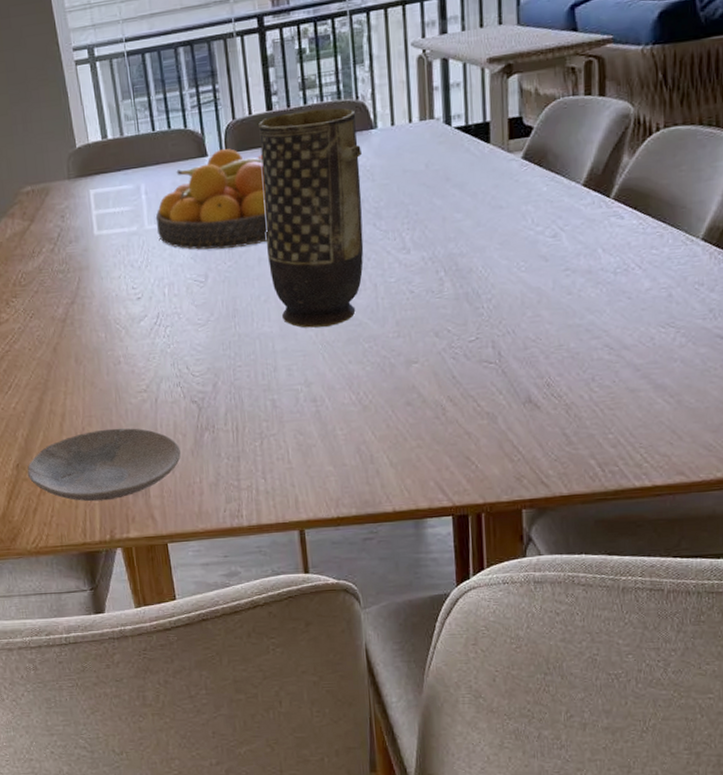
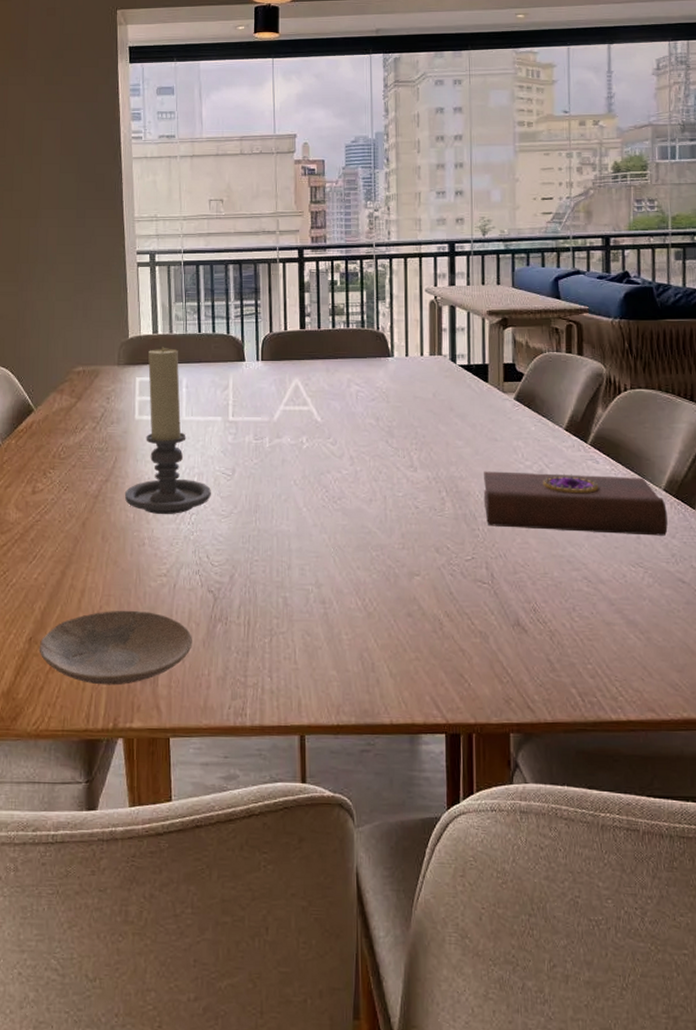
candle holder: none [92,152,185,331] -> present [124,347,211,515]
fruit bowl: present [155,148,268,250] -> none [193,356,294,447]
vase: present [257,107,364,328] -> none [291,333,379,532]
book: none [487,228,706,303] -> present [483,471,668,536]

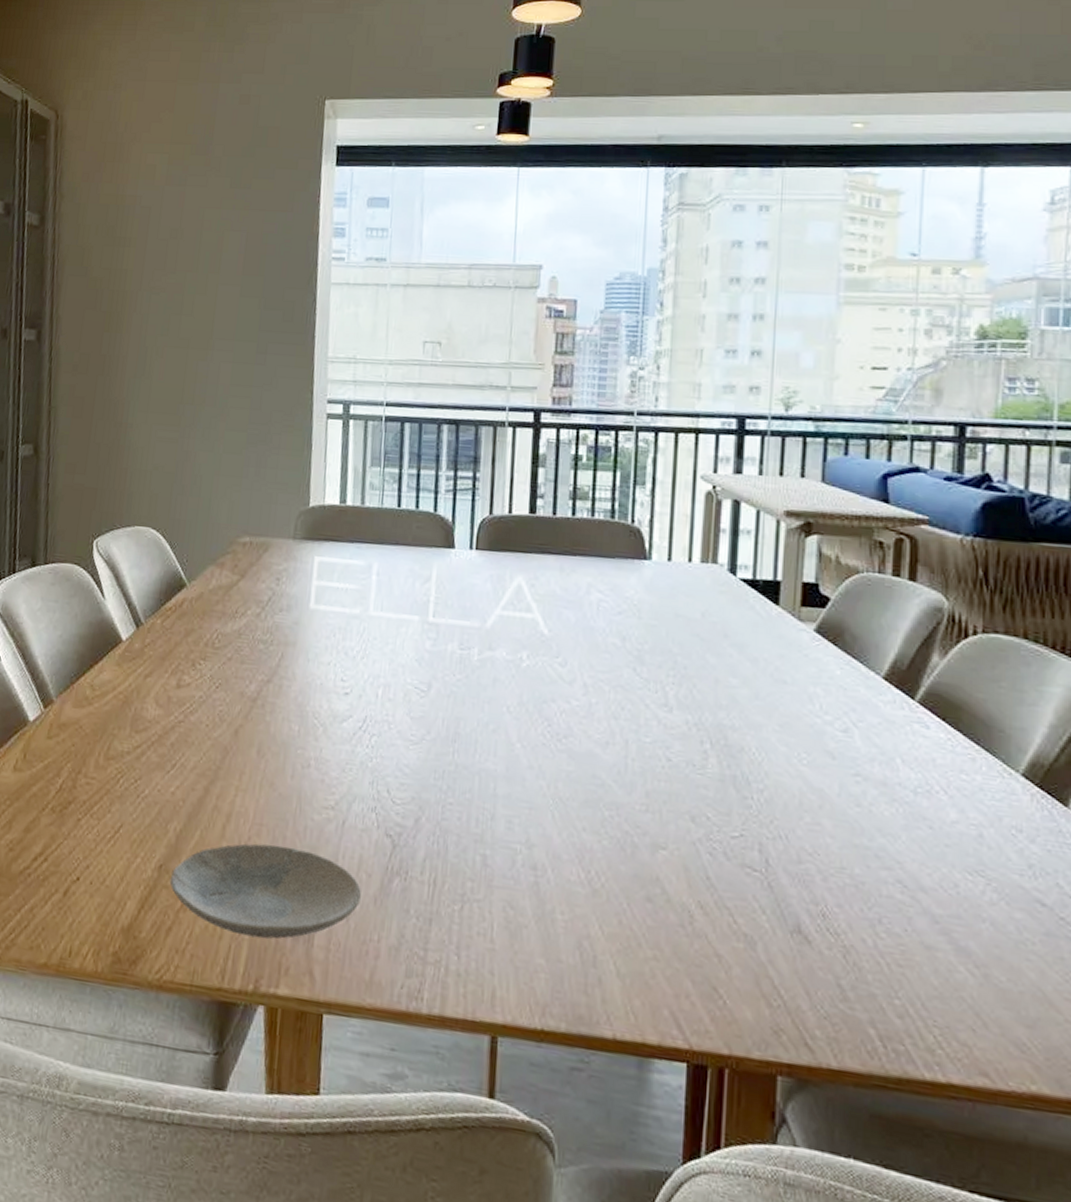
candle holder: present [124,347,211,515] -> none [289,521,399,733]
book: present [483,471,668,536] -> none [762,722,1025,838]

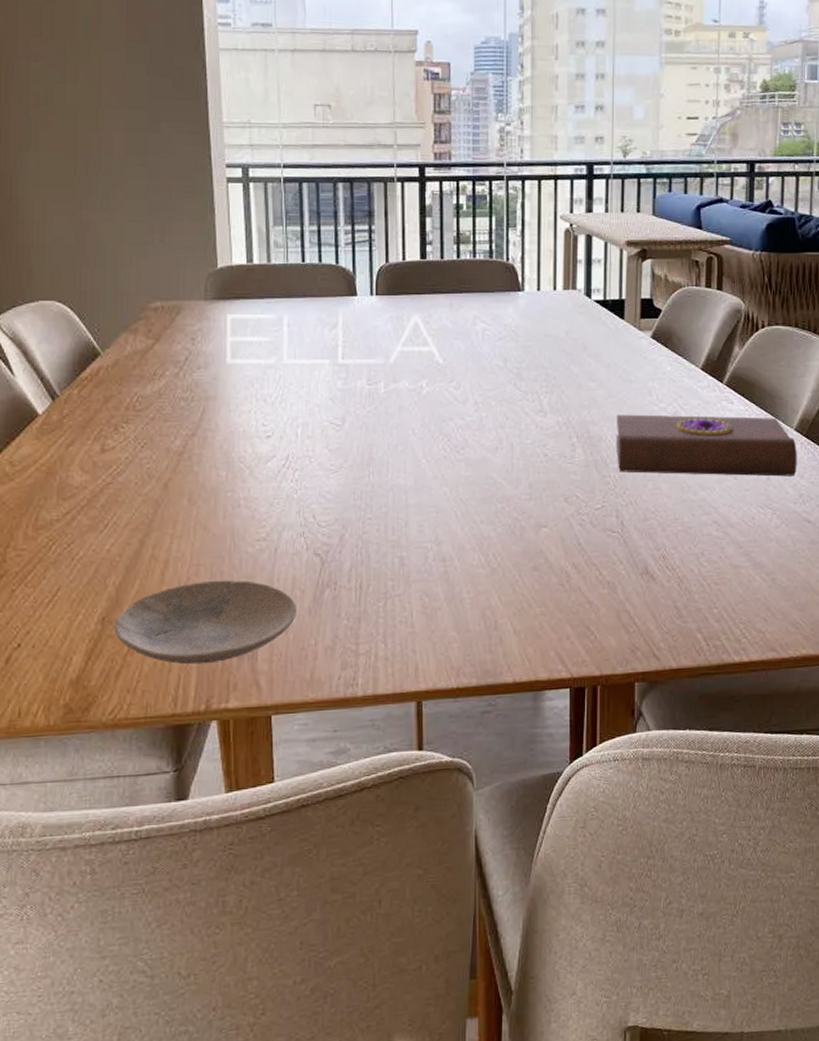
book: none [762,722,1025,838] -> present [616,414,797,477]

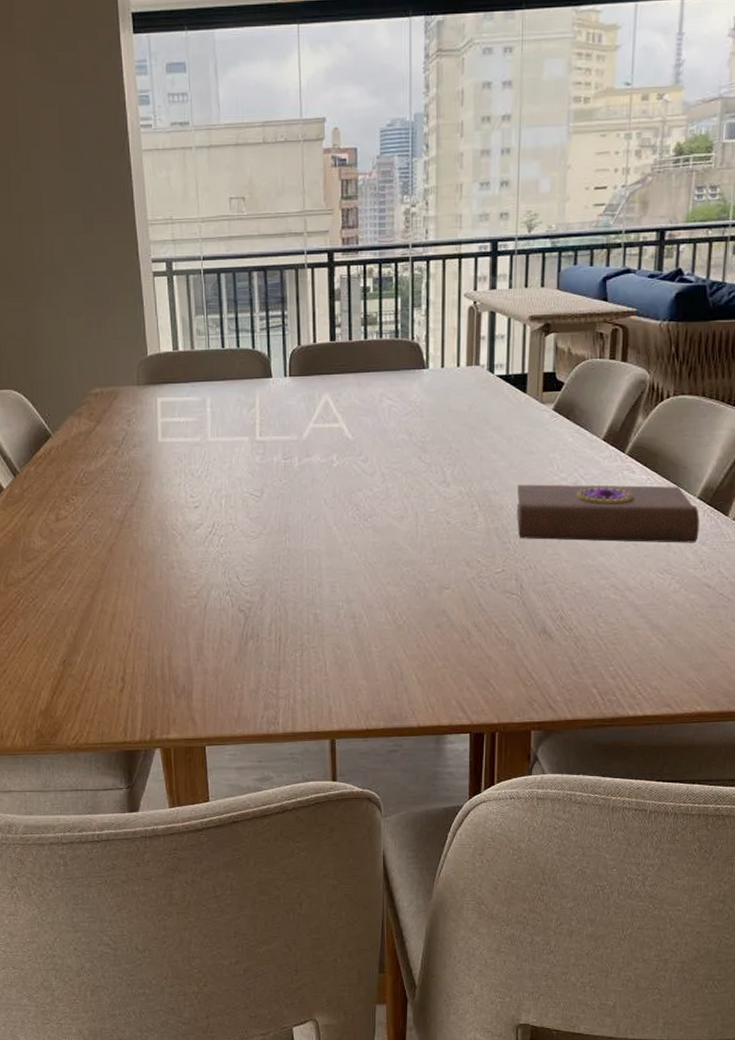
plate: present [114,580,296,665] -> none [73,631,225,701]

